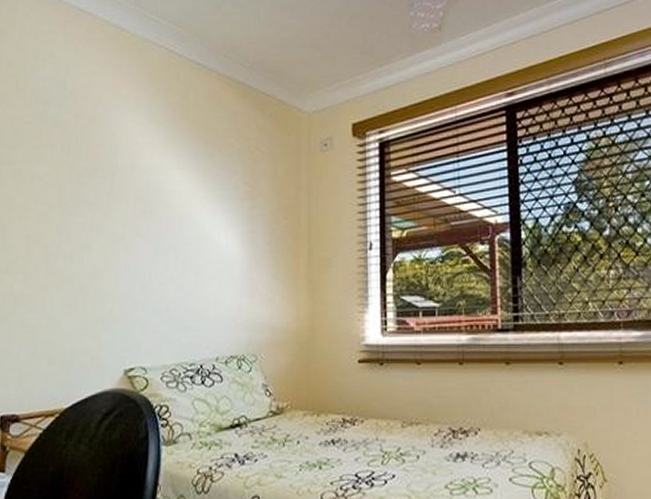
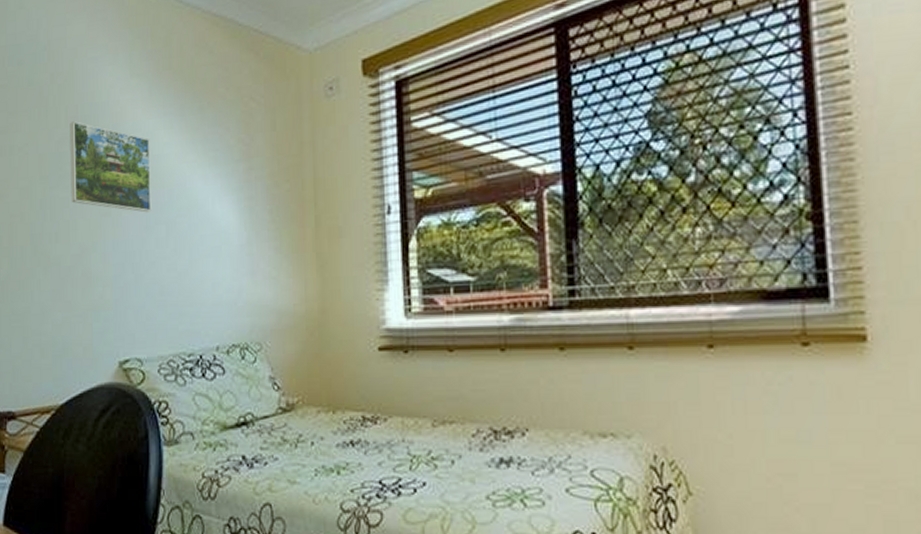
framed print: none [87,157,165,240] -> present [70,121,152,213]

